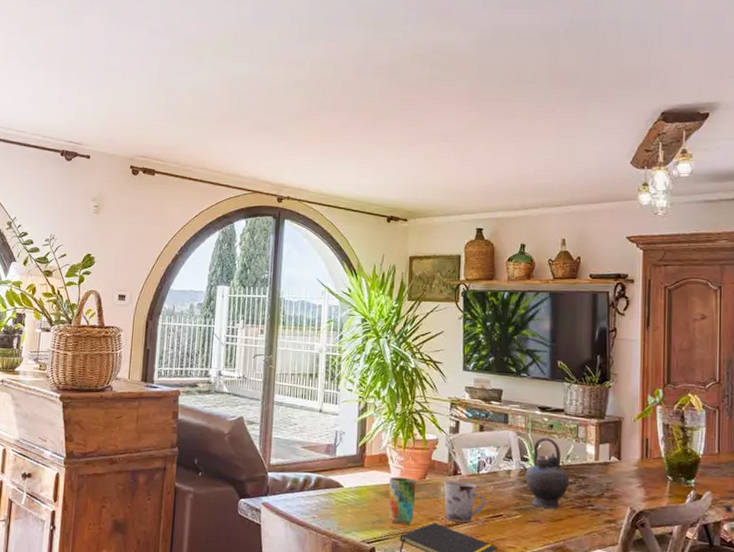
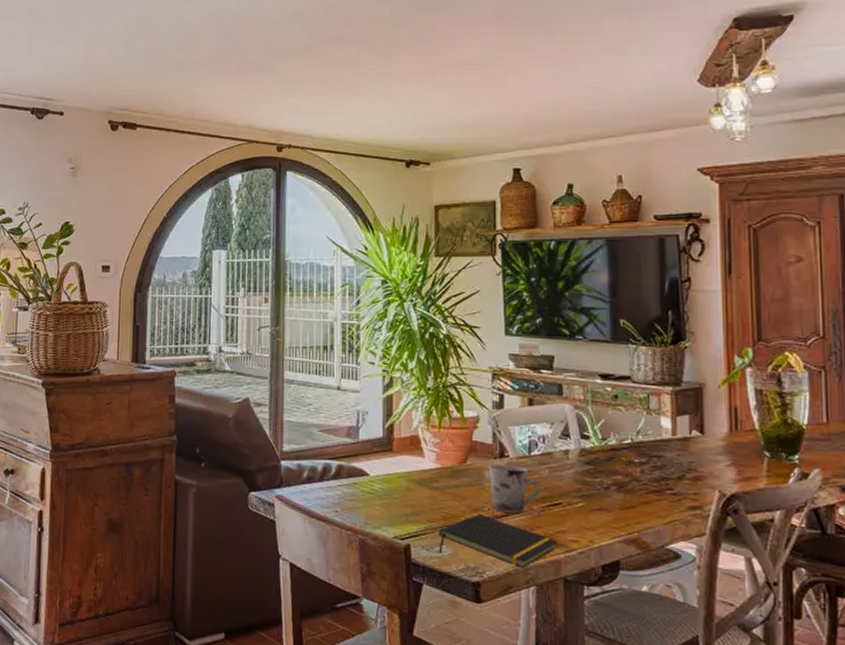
cup: present [389,476,417,526] -> none [422,461,456,518]
teapot: present [519,437,570,509] -> none [579,410,642,495]

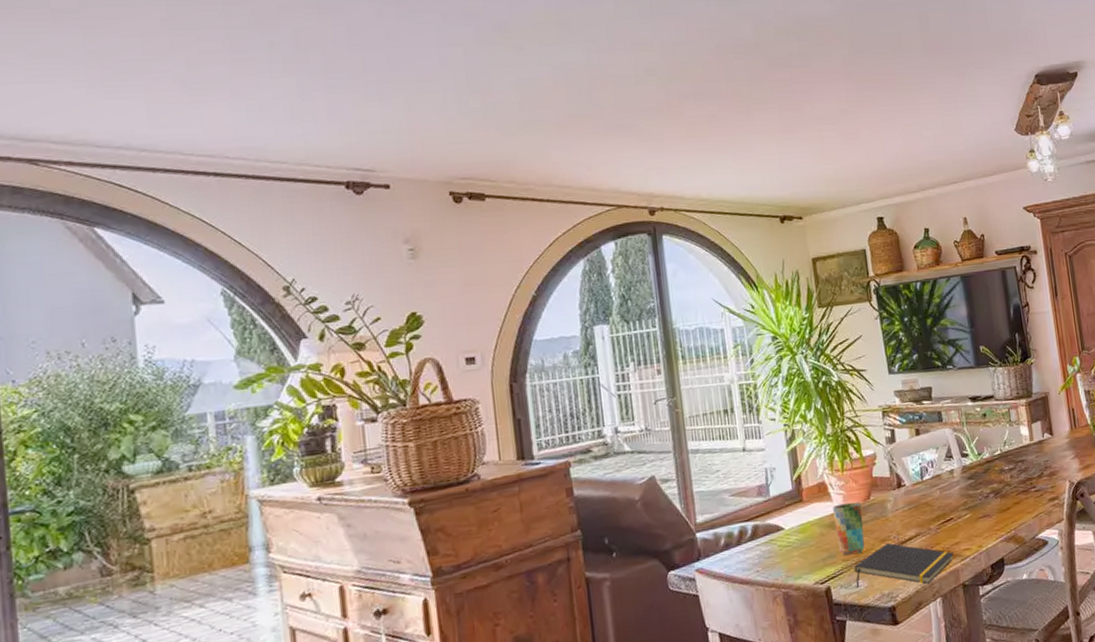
cup: none [422,461,456,518] -> present [832,502,865,556]
cup: present [489,465,539,513] -> none [890,492,934,538]

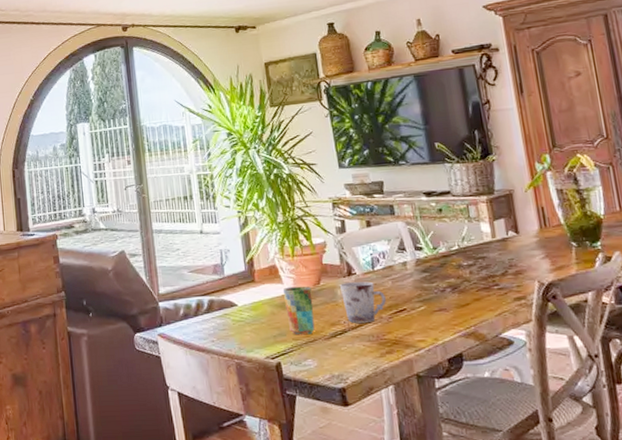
notepad: present [854,542,954,588] -> none [304,327,407,371]
cup: none [890,492,934,538] -> present [340,281,386,323]

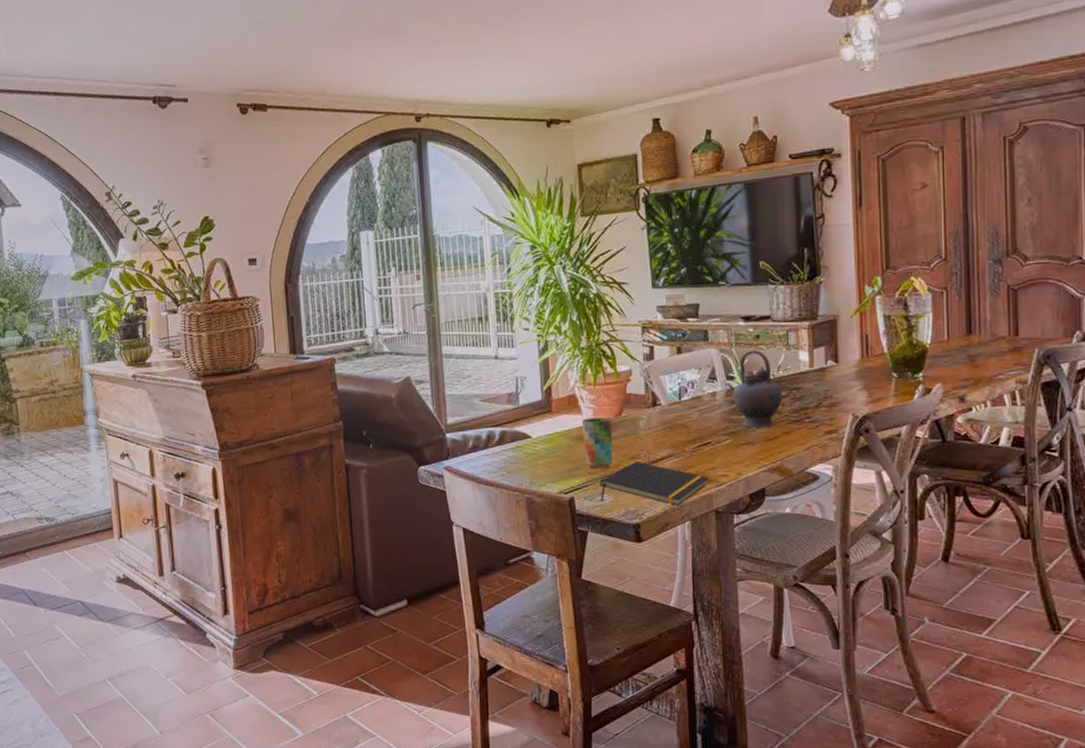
notepad: none [304,327,407,371] -> present [599,460,708,506]
cup: present [340,281,386,323] -> none [643,413,690,457]
teapot: none [414,222,470,295] -> present [725,350,783,428]

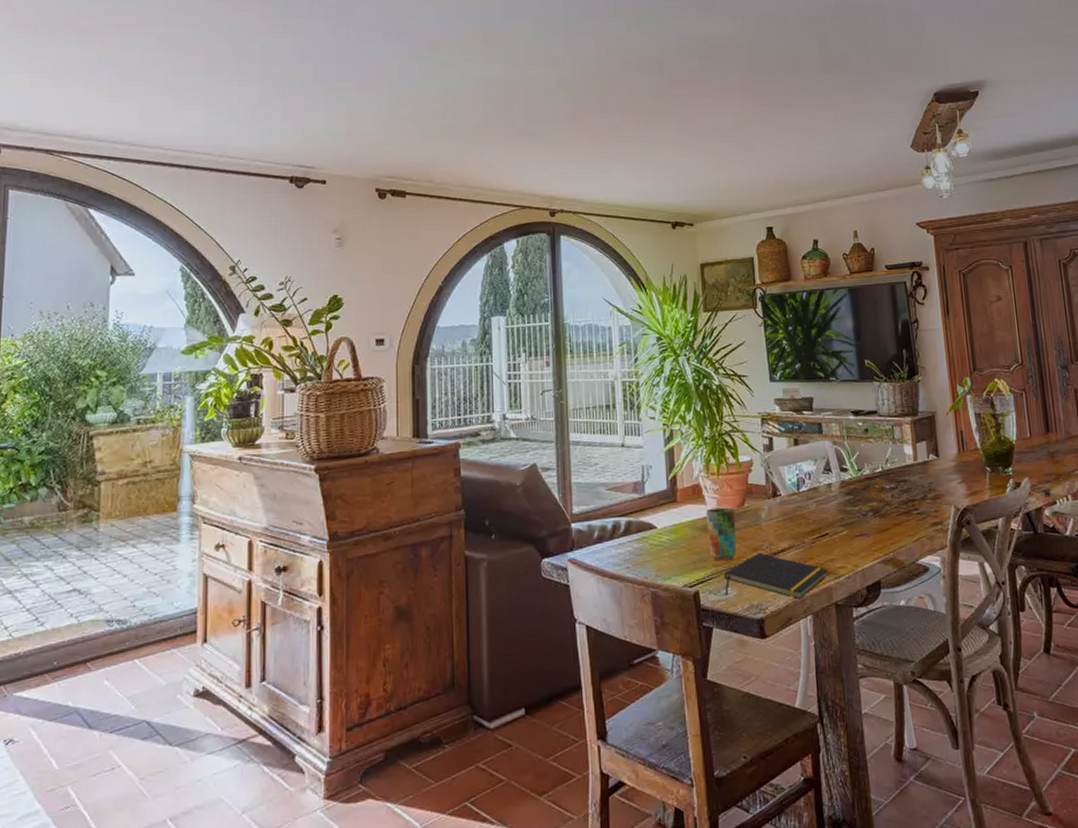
teapot: present [725,350,783,428] -> none [839,443,892,519]

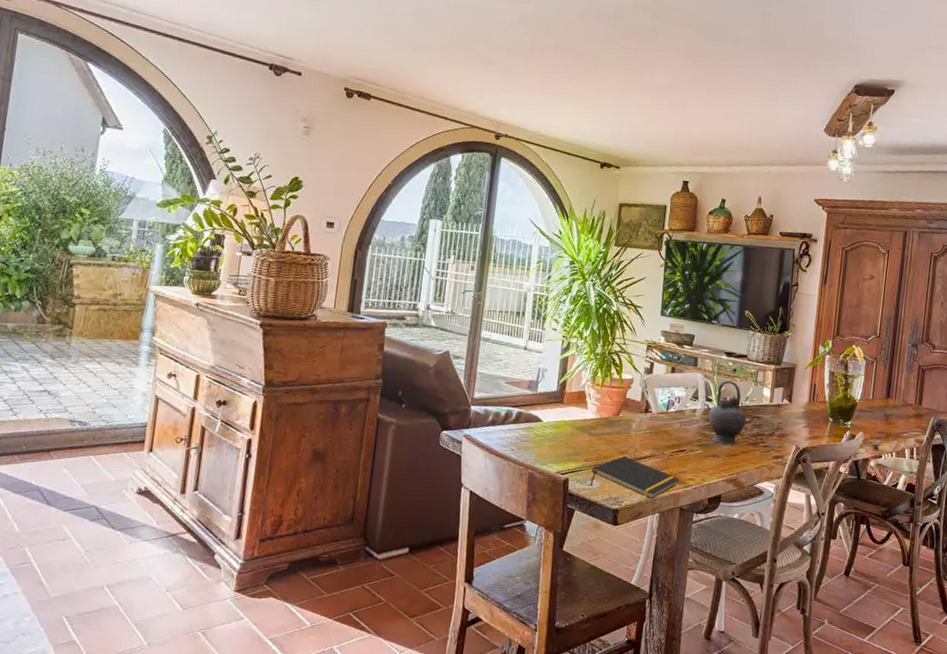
cup: present [705,507,736,561] -> none [583,412,611,459]
teapot: none [839,443,892,519] -> present [704,380,747,446]

